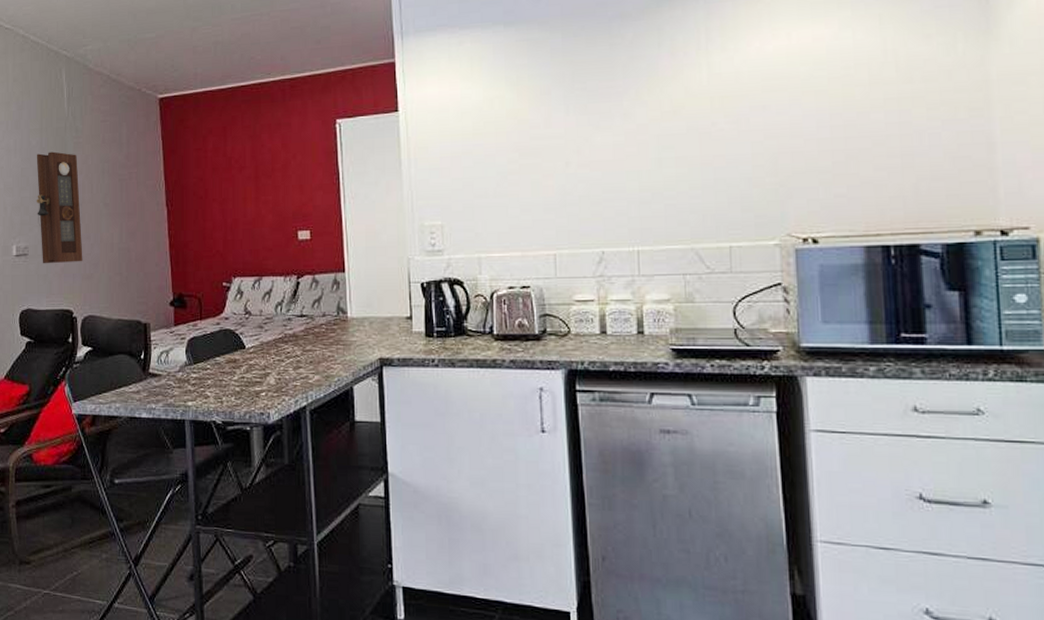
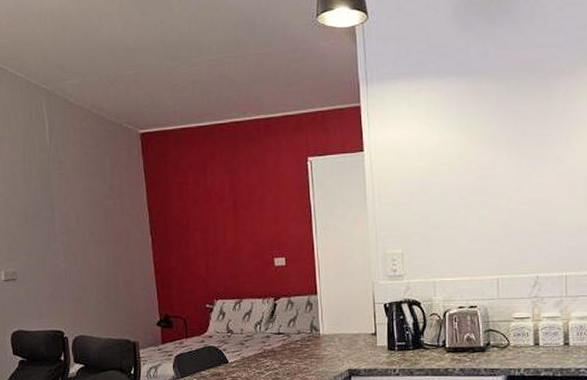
pendulum clock: present [36,151,83,264] -> none [20,182,72,289]

